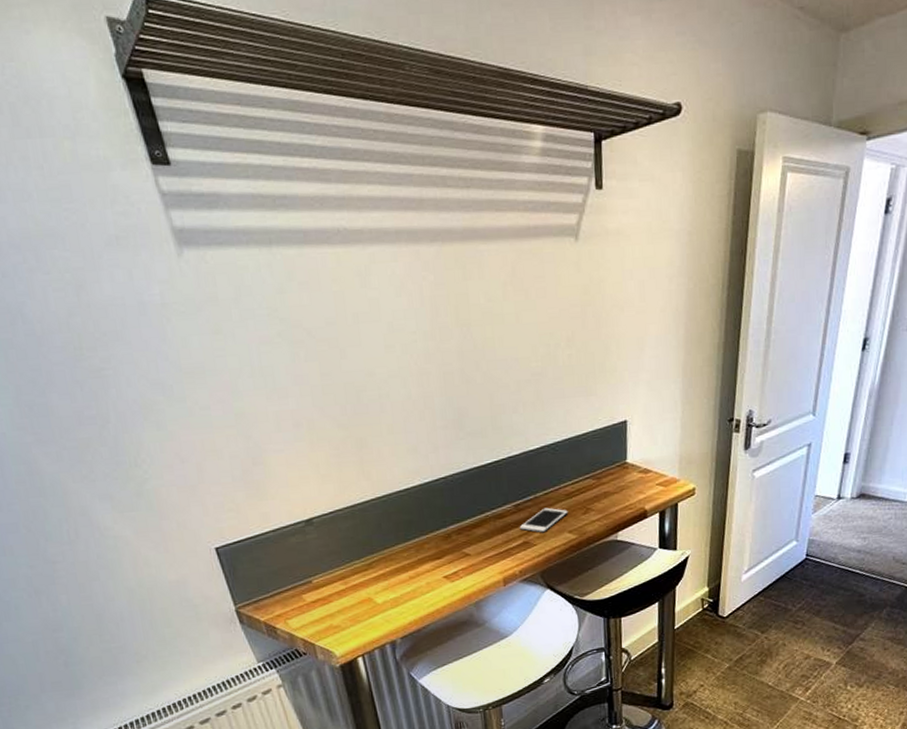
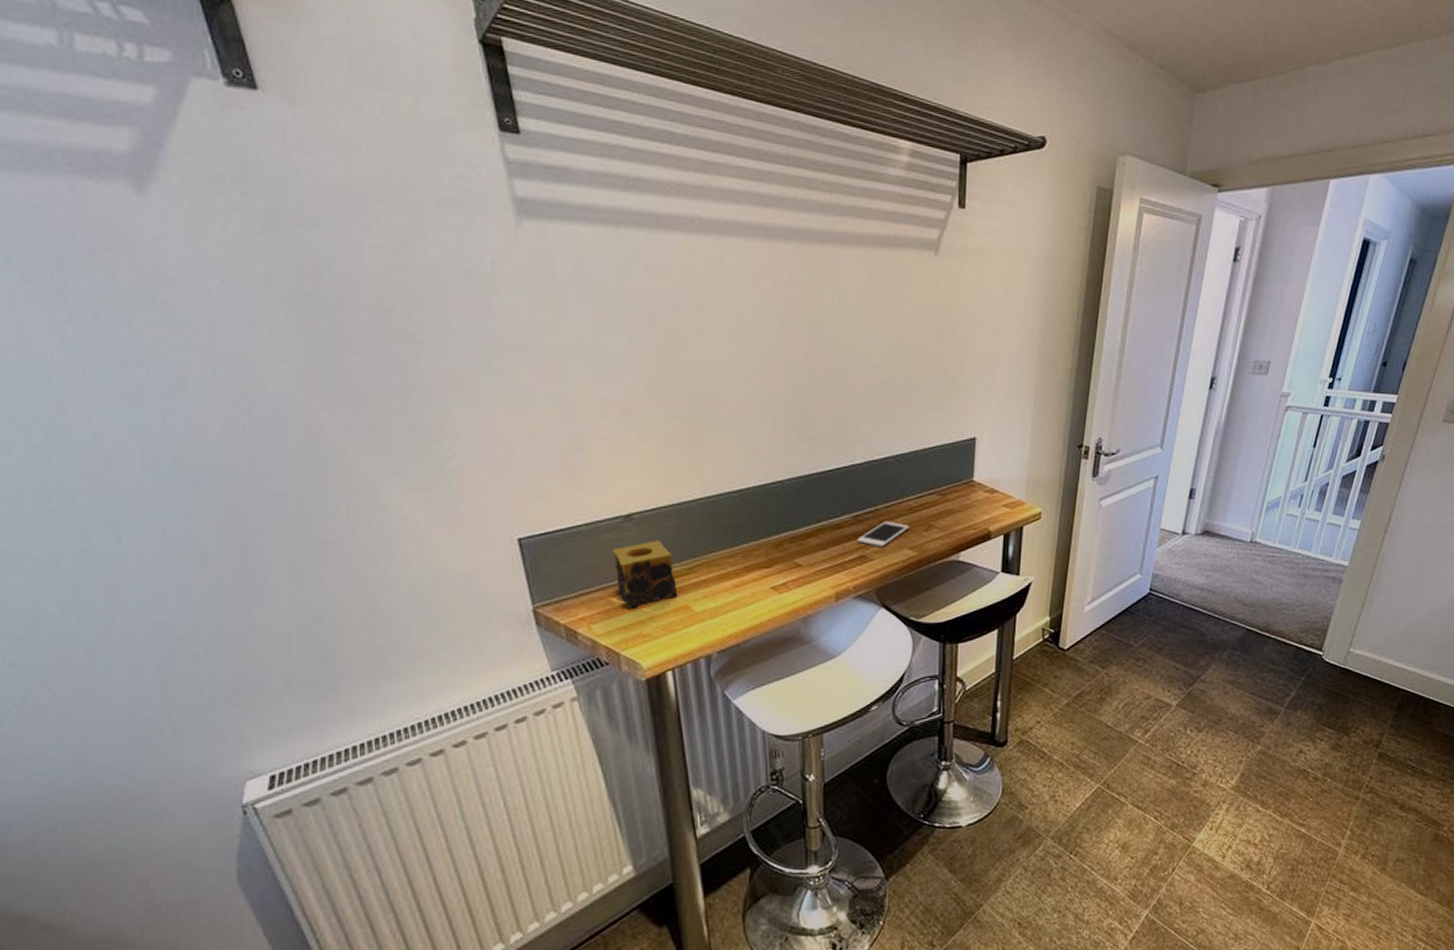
candle: none [298,541,361,604] -> present [613,540,678,608]

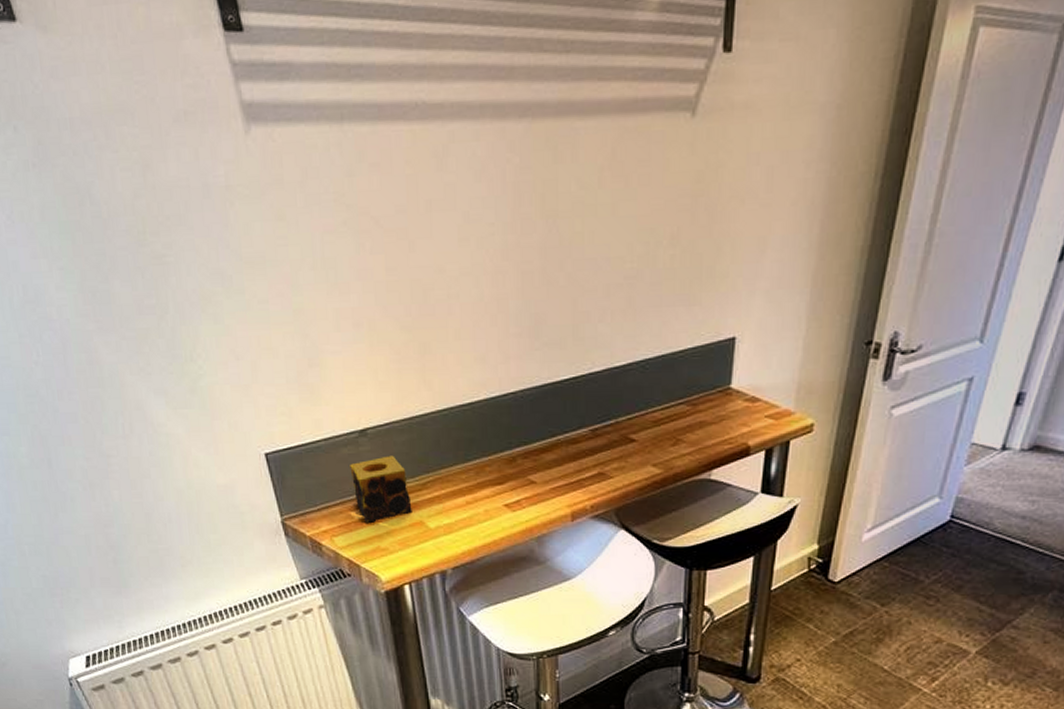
cell phone: present [857,521,910,548] -> none [595,435,654,464]

